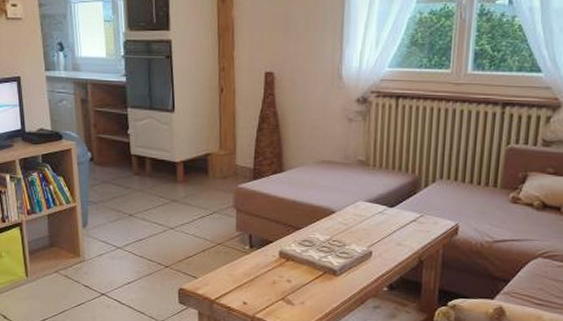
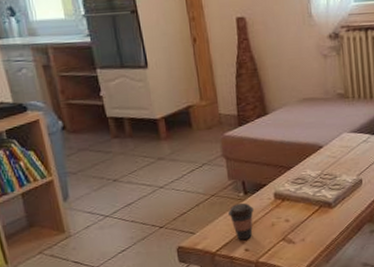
coffee cup: none [232,256,257,294] -> present [228,203,254,241]

